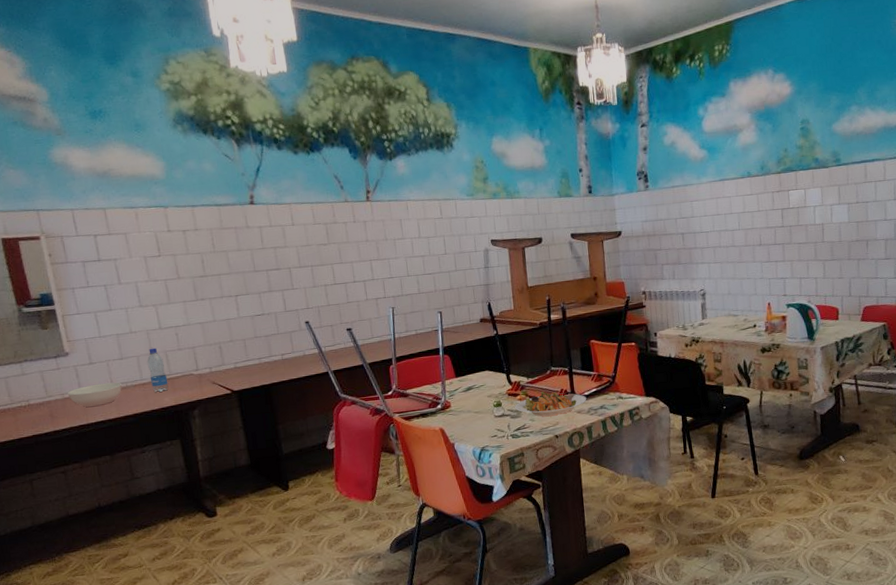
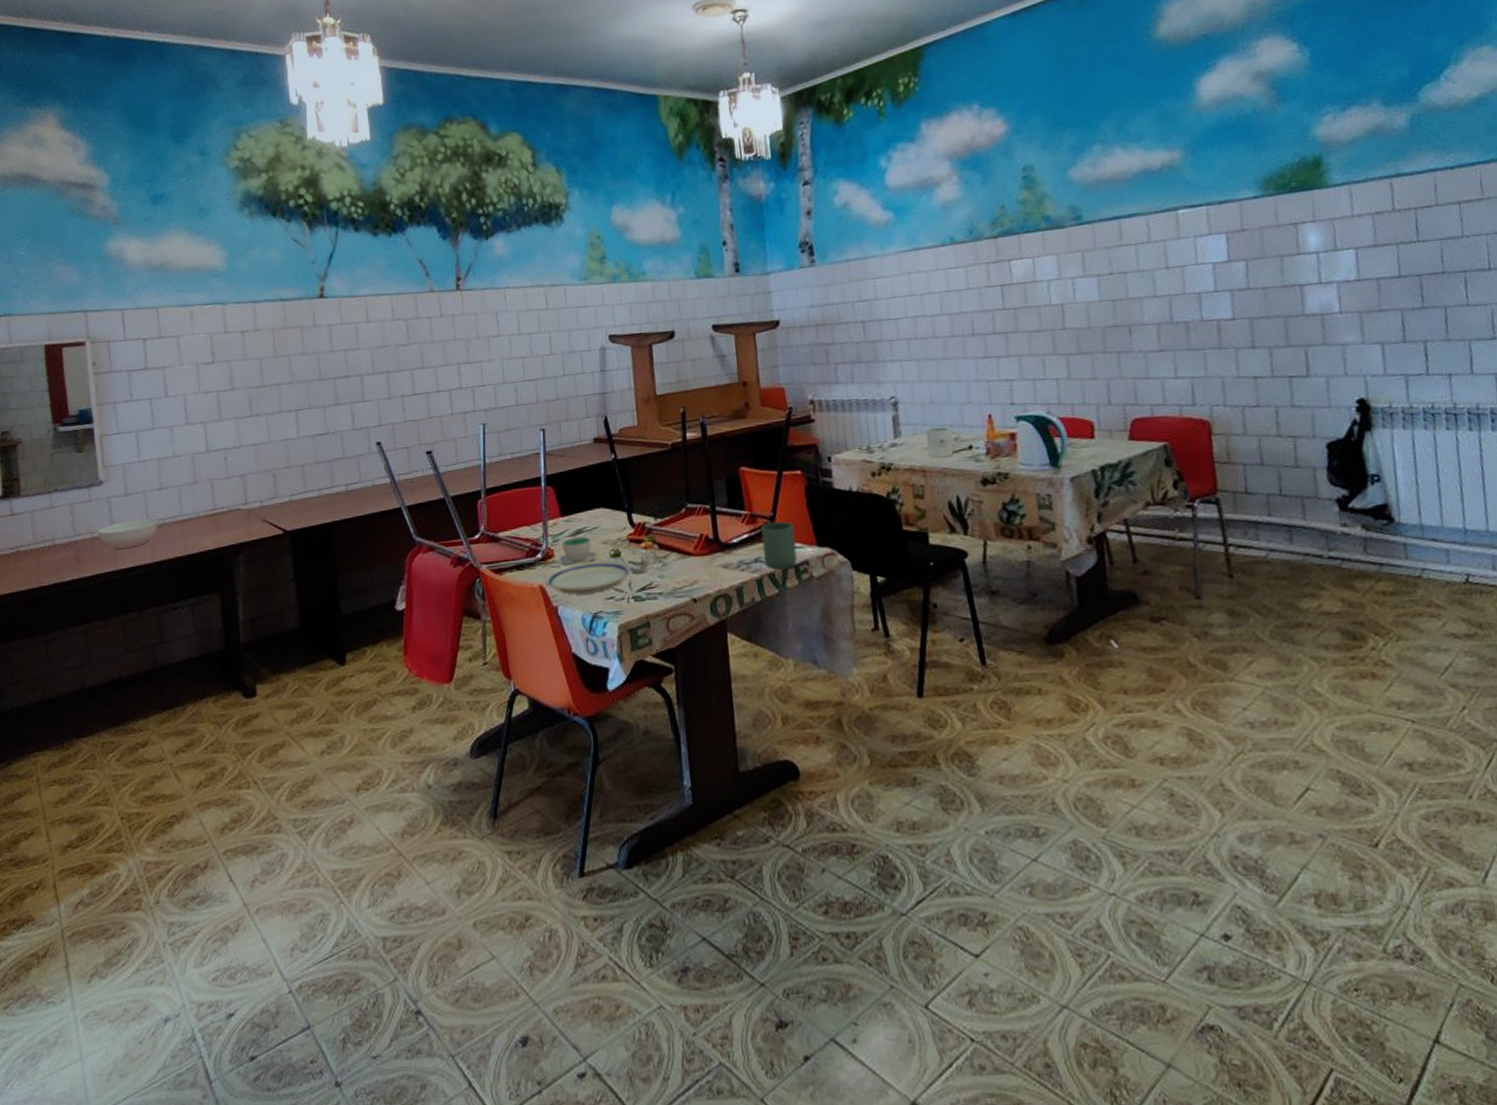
bottle: present [147,347,169,393] -> none [189,475,211,532]
plate: none [444,408,510,434] -> present [544,560,631,594]
cup: none [455,392,484,414] -> present [559,537,597,566]
salad: present [515,391,587,417] -> none [638,536,736,573]
cup: none [605,379,631,414] -> present [761,521,798,570]
mug: none [724,311,750,334] -> present [926,426,963,458]

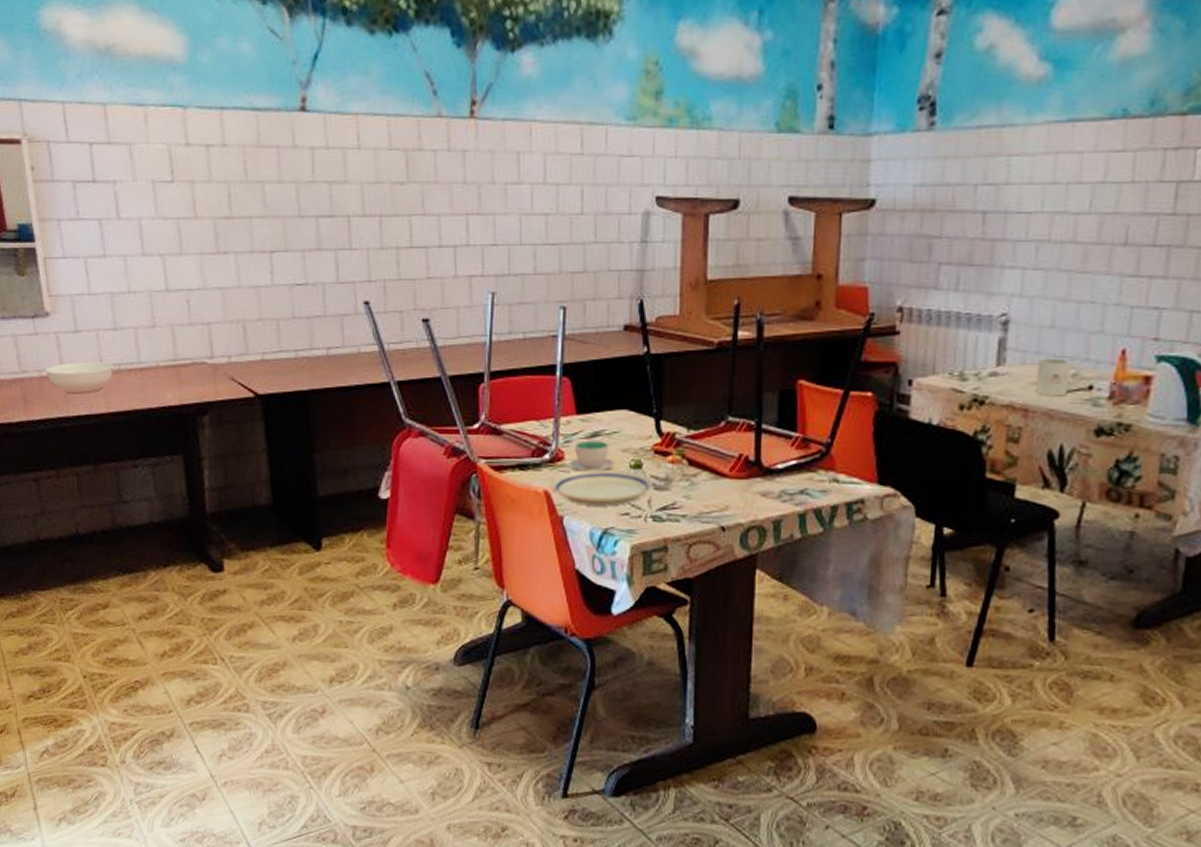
cup: present [761,521,798,570] -> none [812,450,853,506]

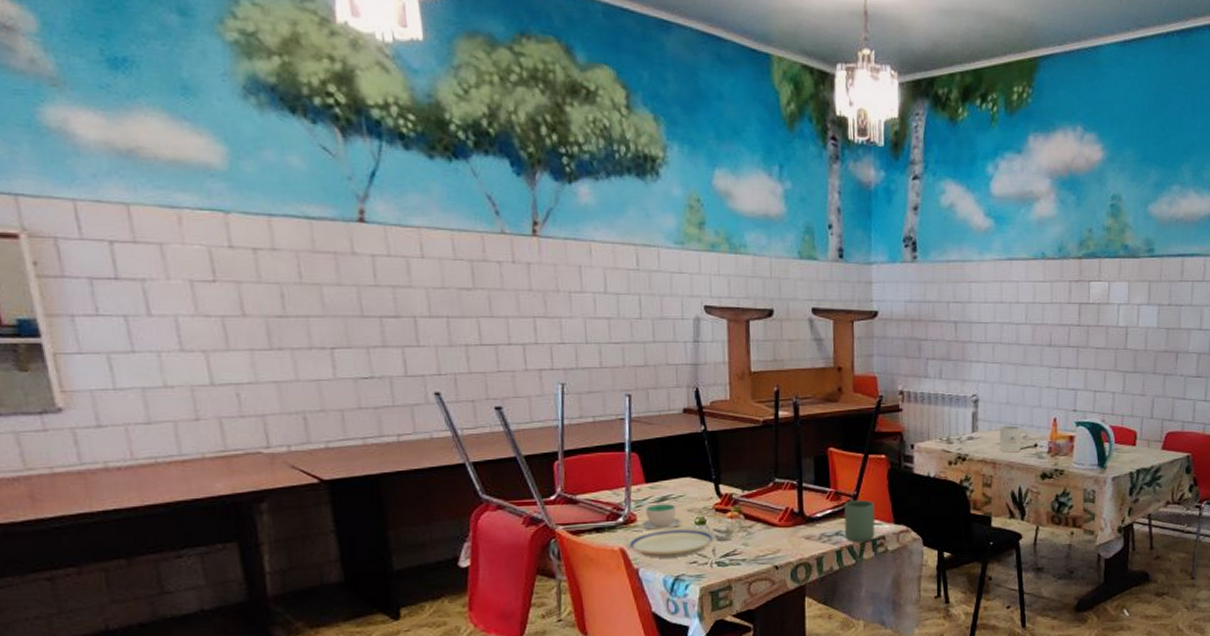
bowl: present [45,361,114,394] -> none [59,455,149,489]
cup: none [812,450,853,506] -> present [844,500,875,543]

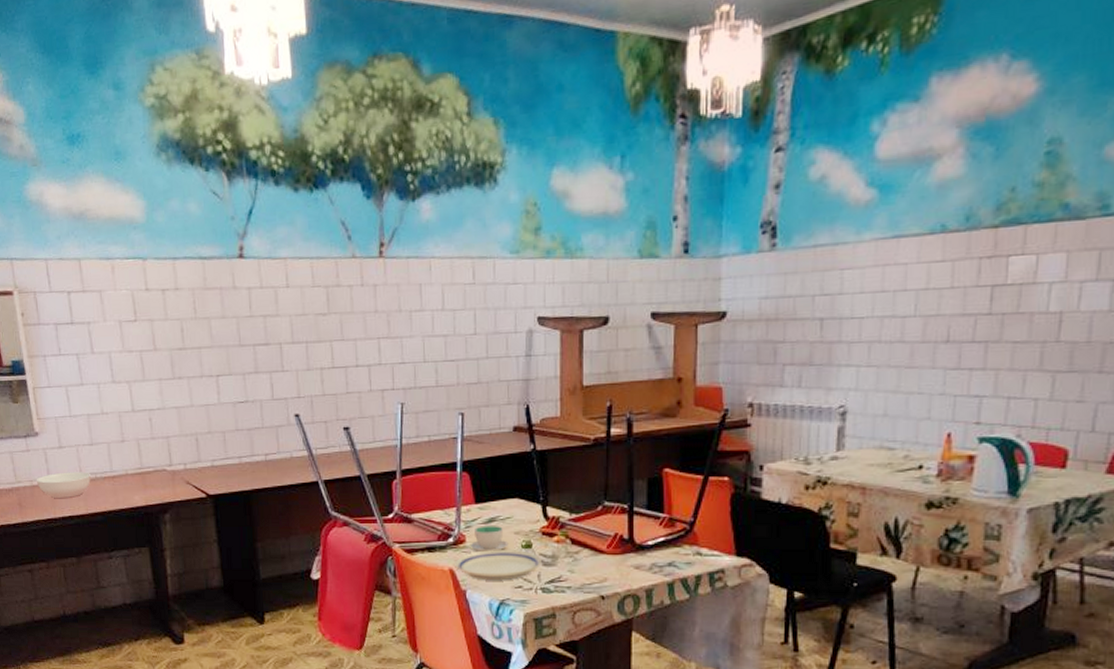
bowl: none [59,455,149,489] -> present [36,472,92,499]
cup: present [844,500,875,543] -> none [679,528,713,576]
mug: present [1000,425,1030,453] -> none [872,442,914,476]

